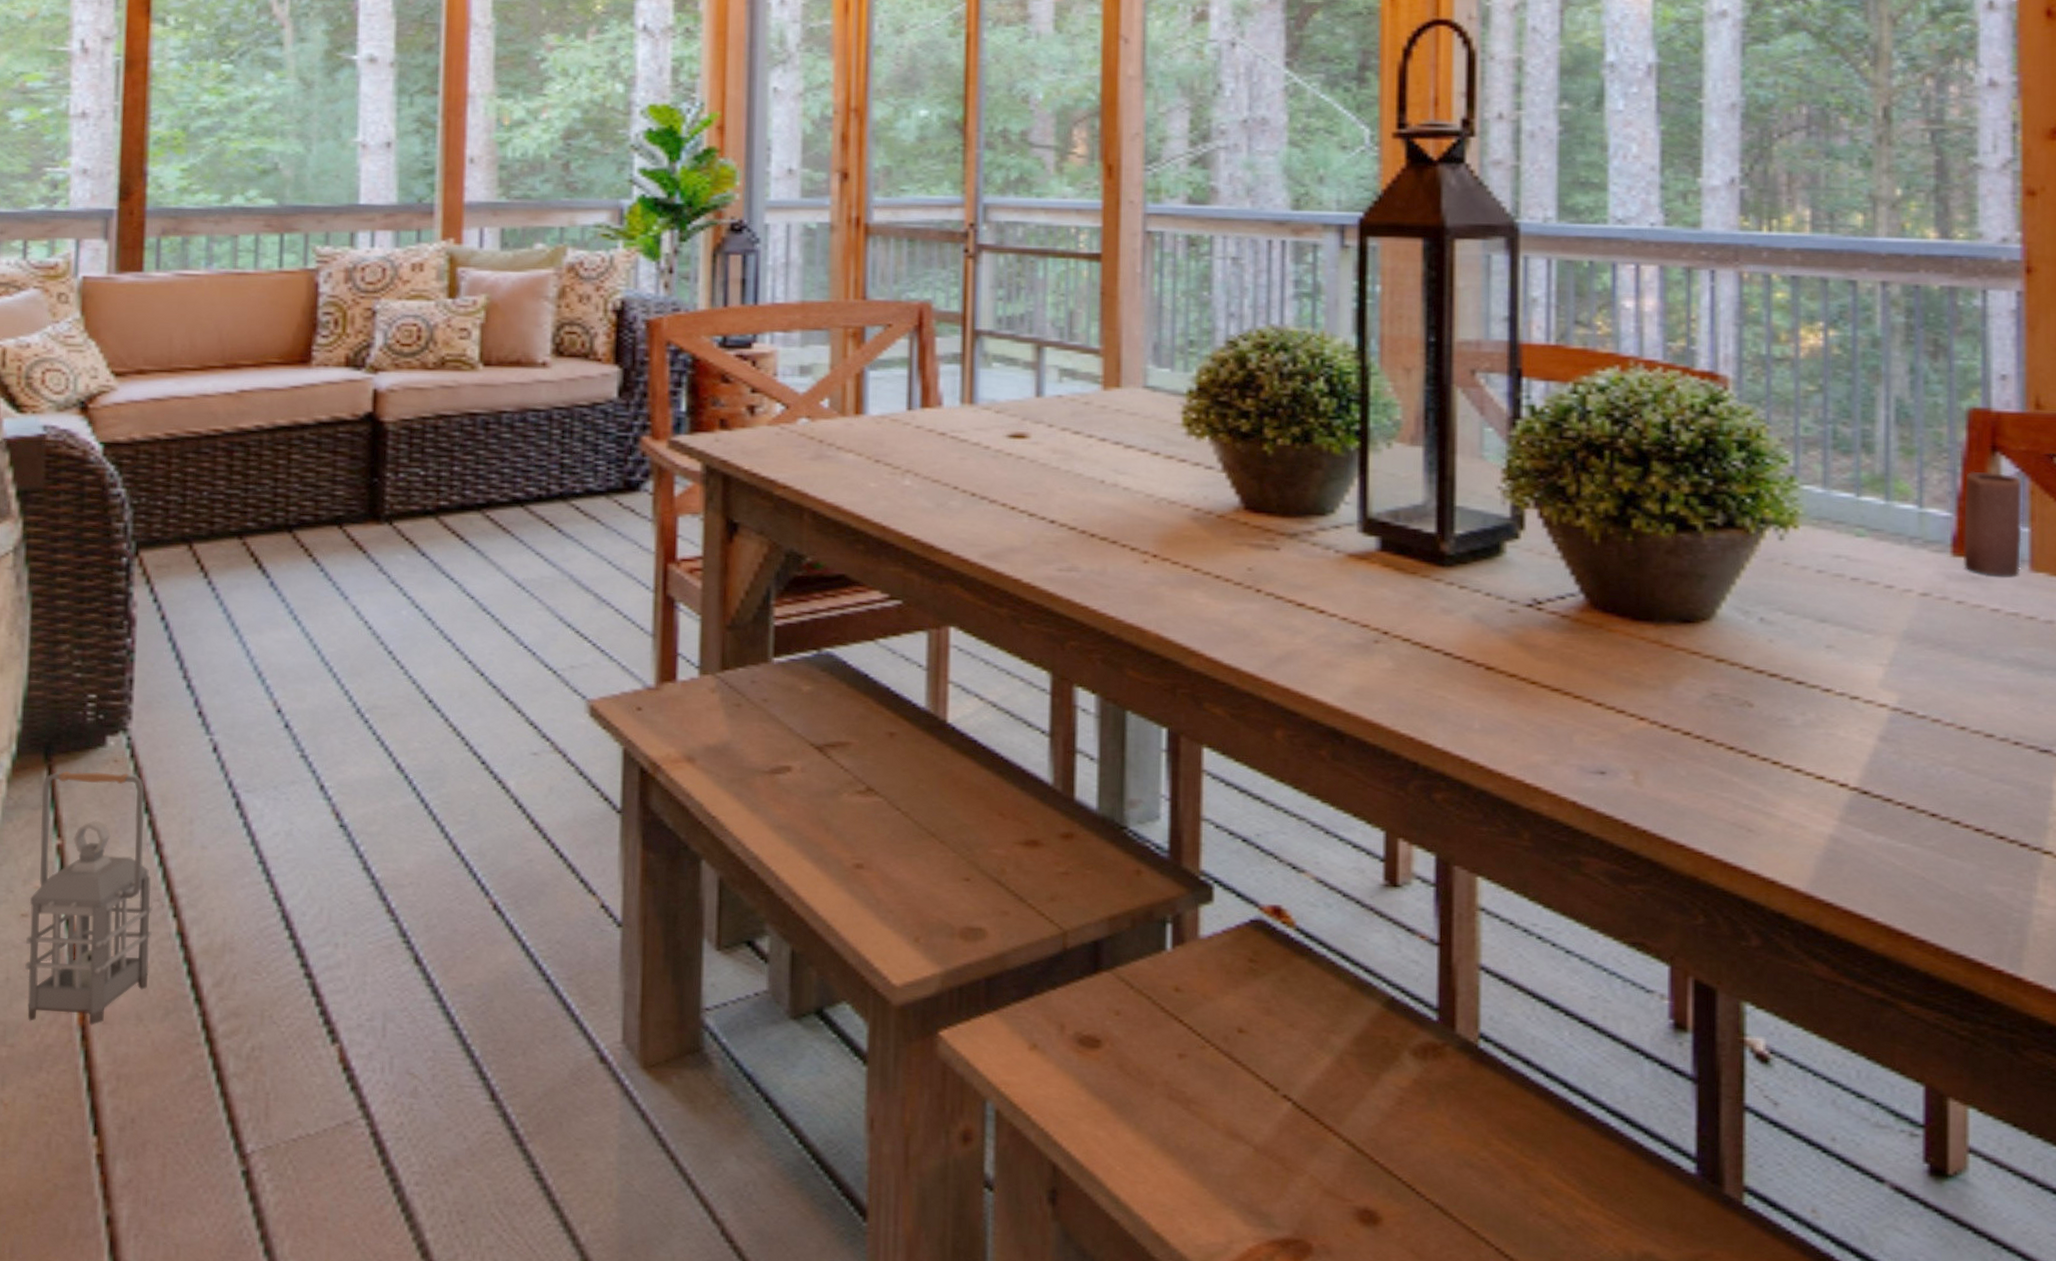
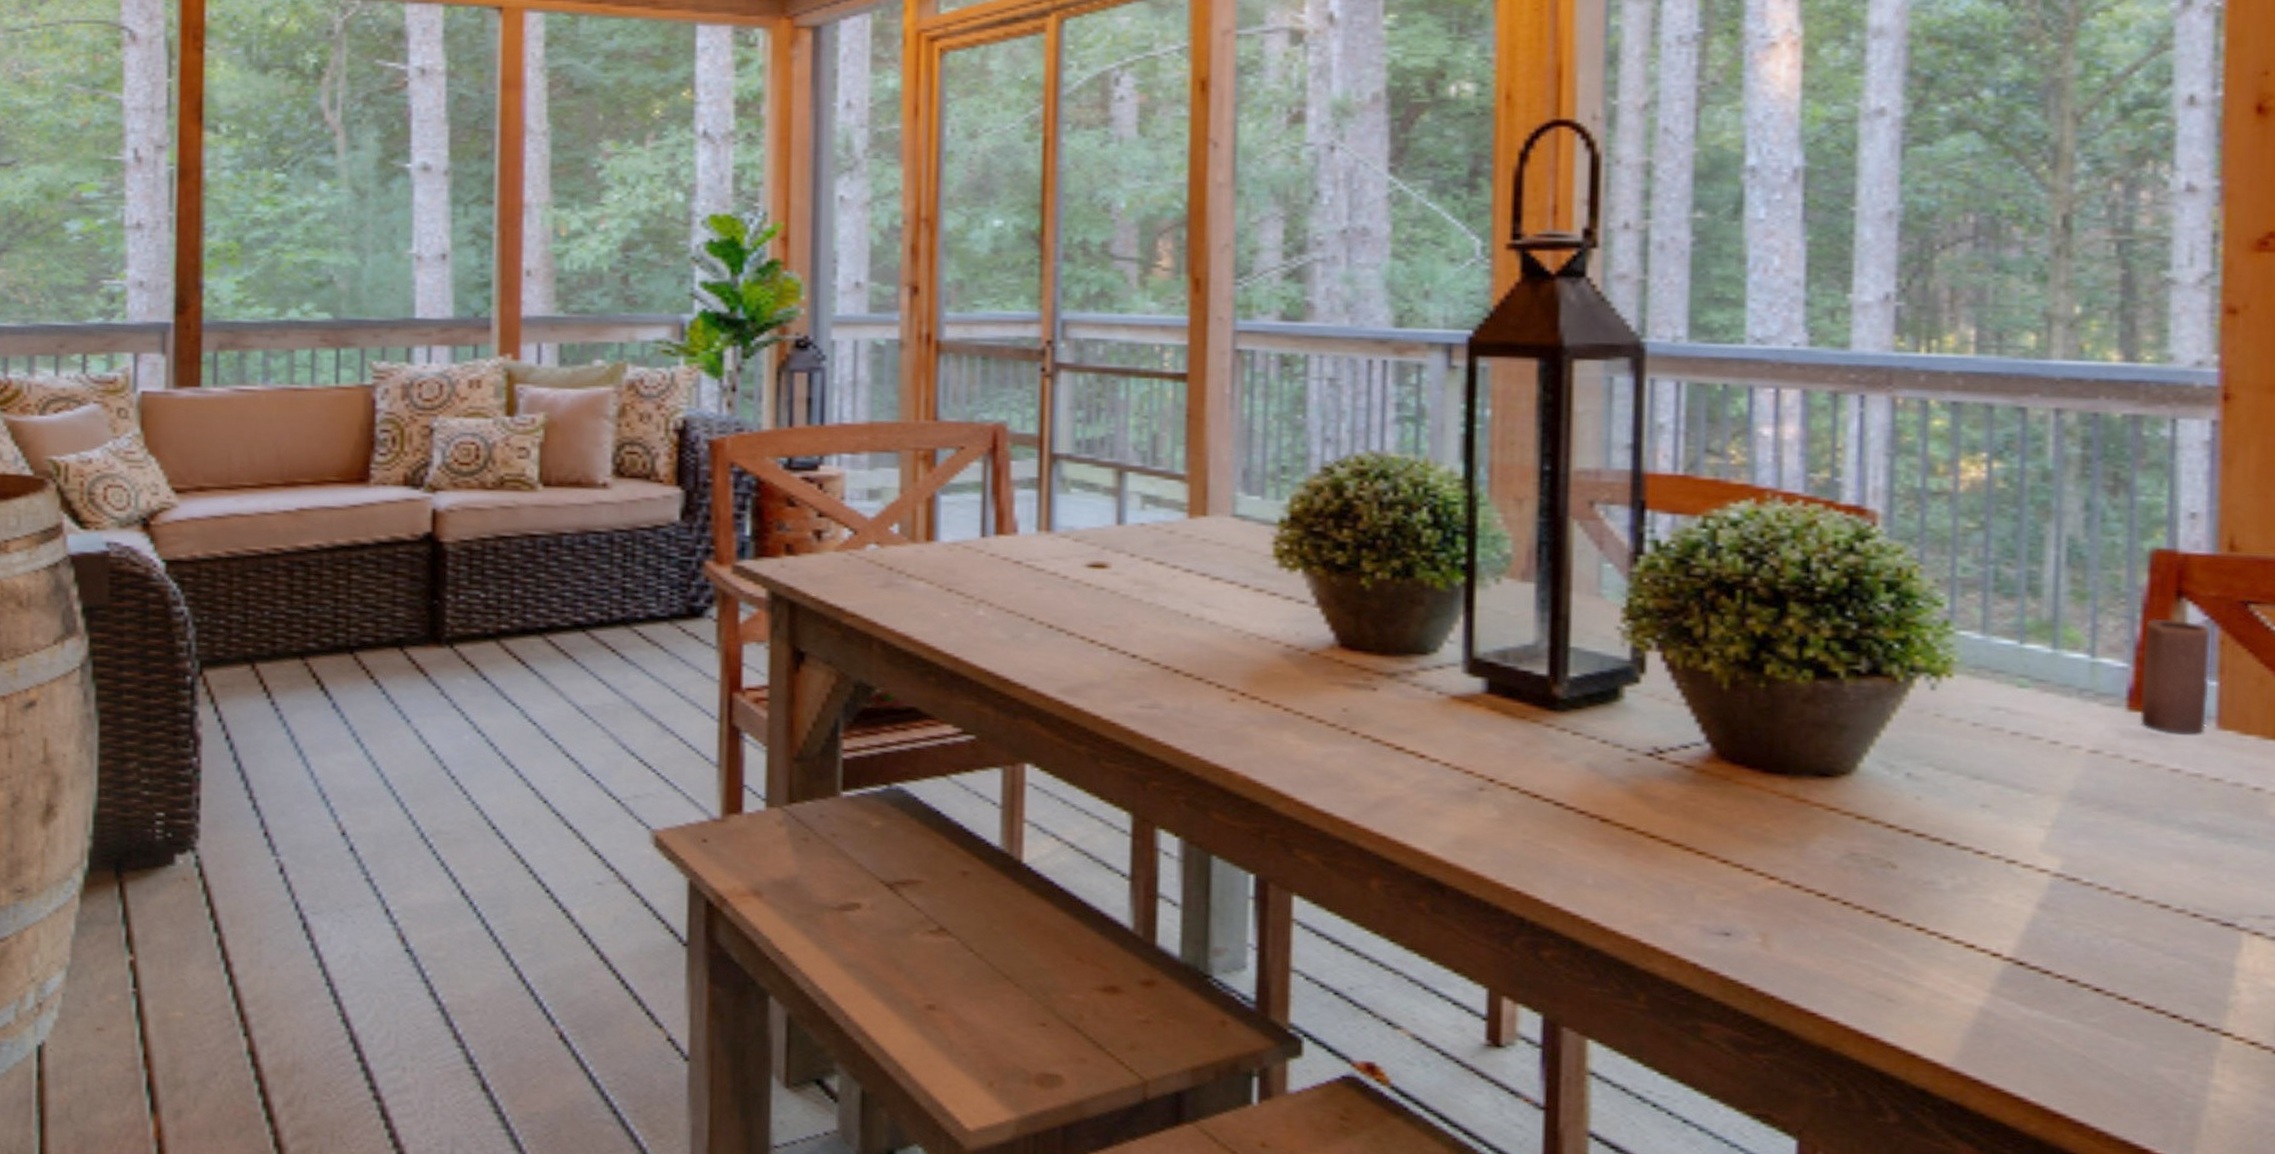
lantern: present [24,770,153,1026] -> none [101,887,224,1140]

